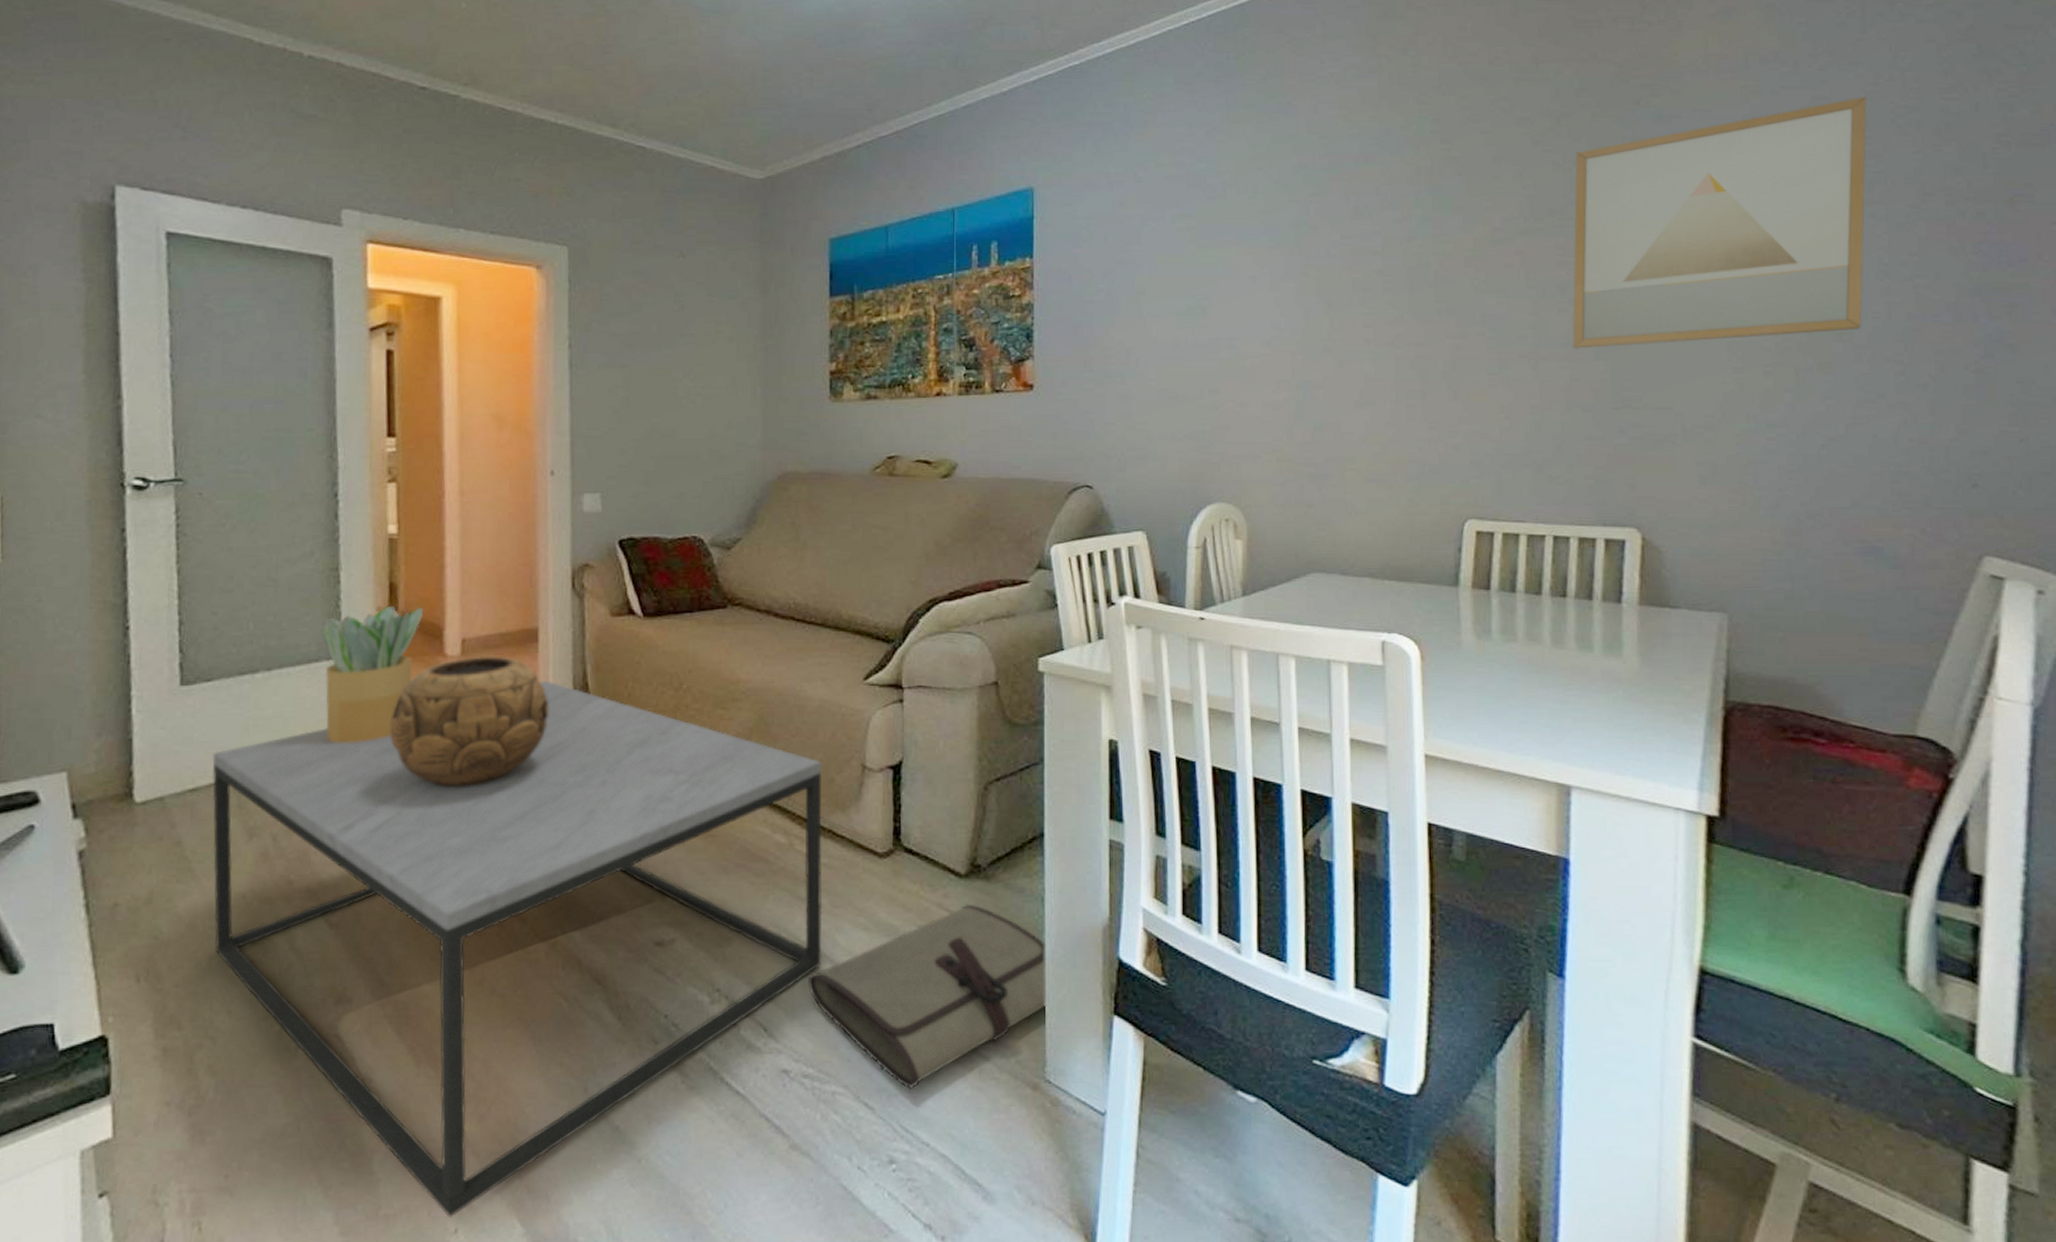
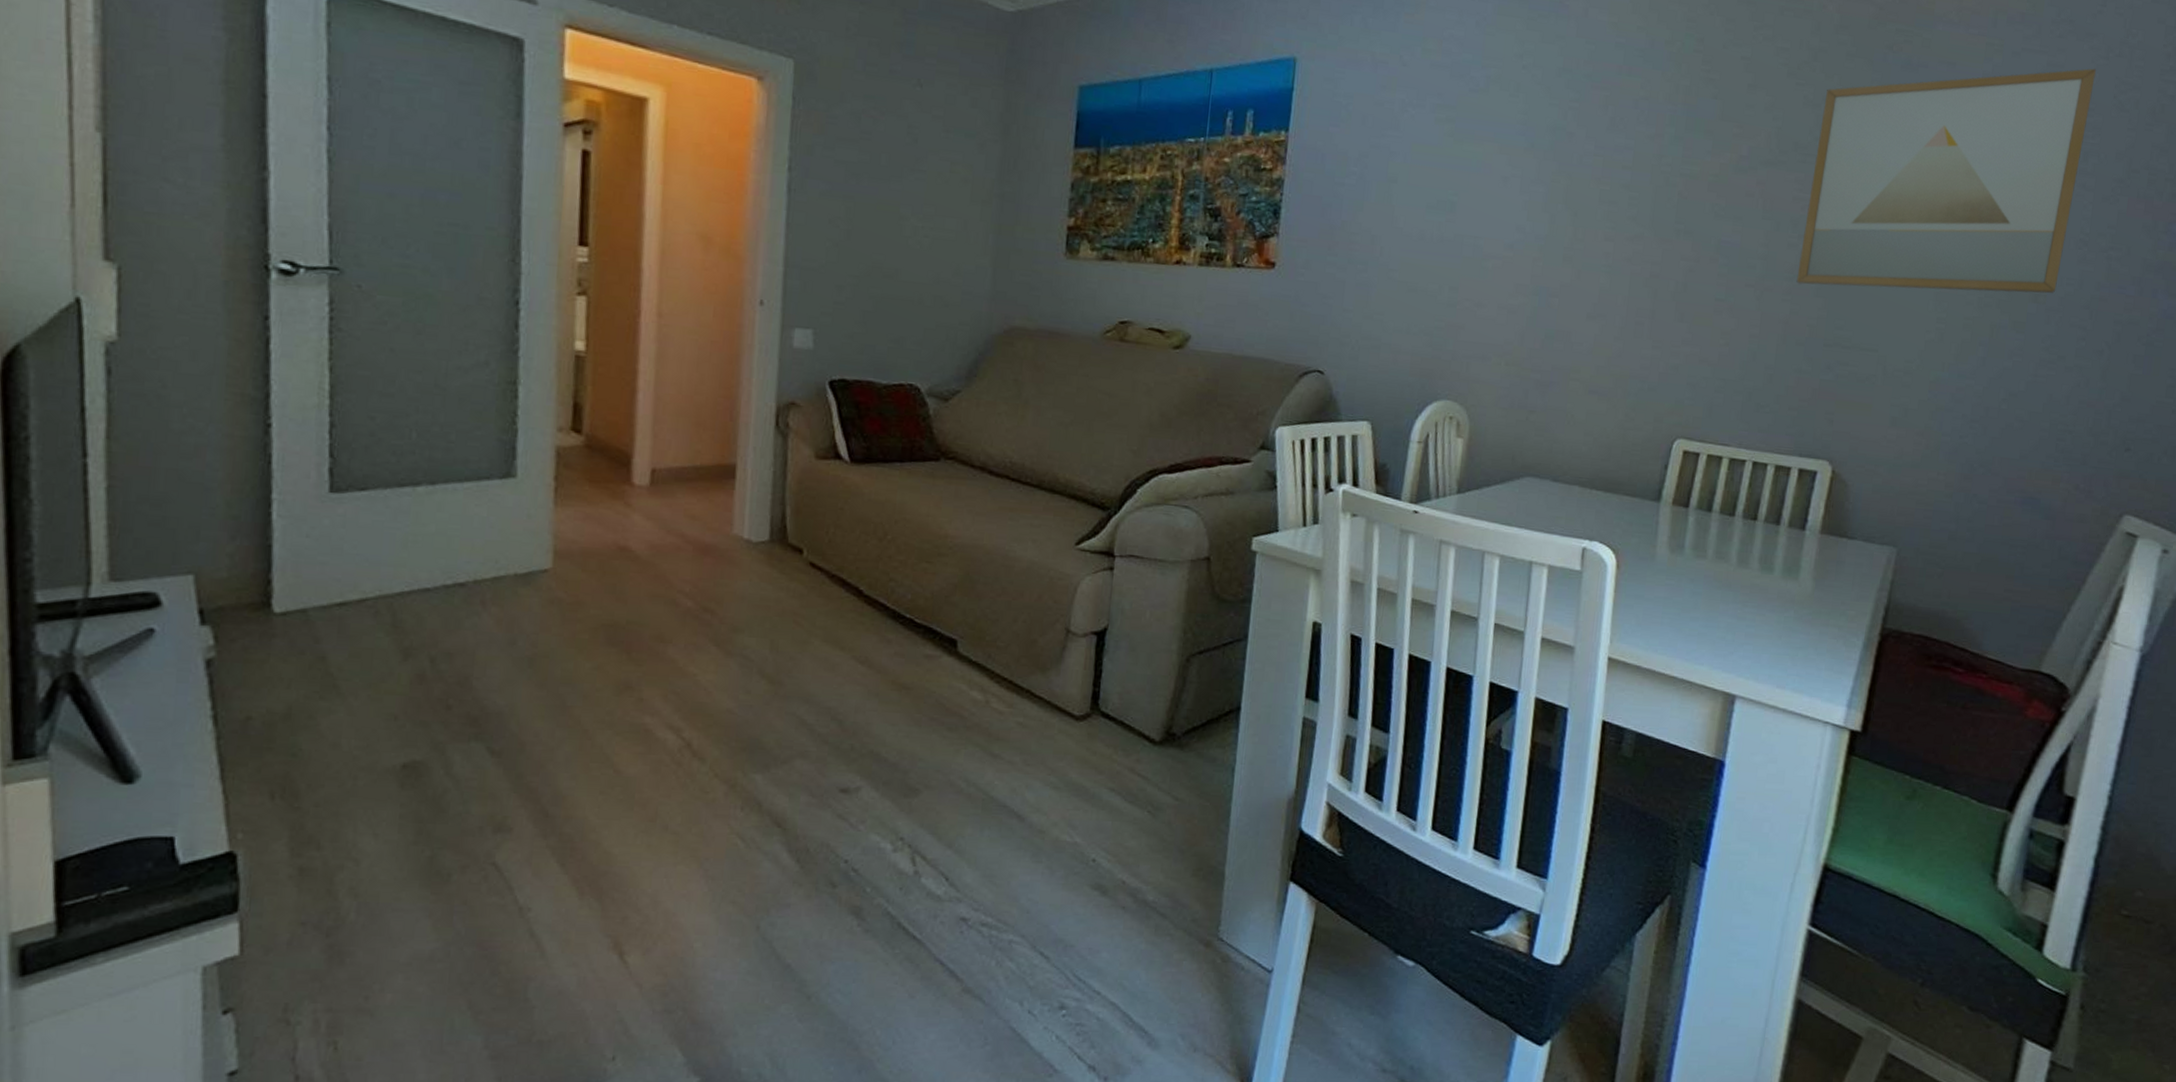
coffee table: present [212,680,823,1217] -> none [360,518,1026,1045]
potted plant: present [322,605,424,743] -> none [495,426,611,569]
decorative bowl: present [390,656,550,787] -> none [566,488,744,623]
tool roll: present [808,903,1047,1088] -> none [993,769,1232,940]

